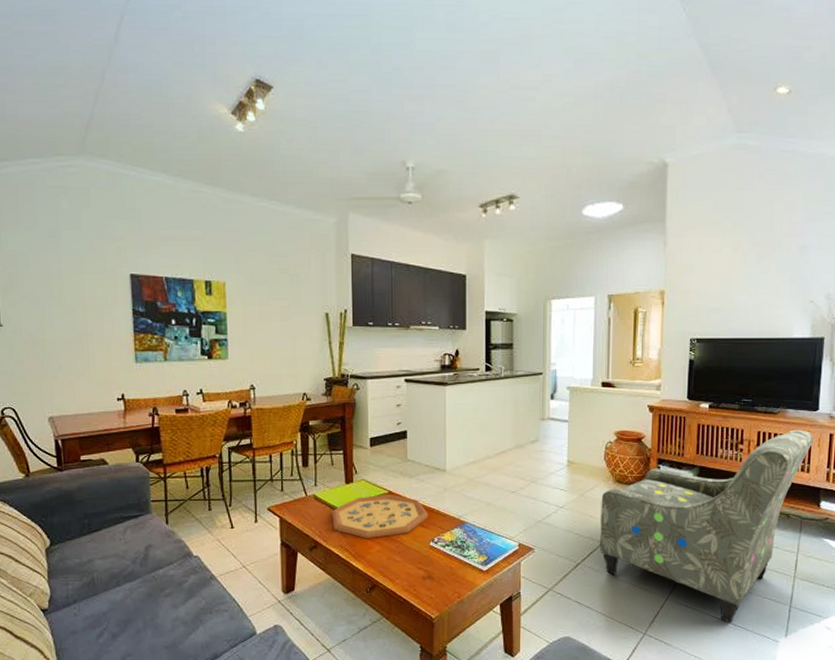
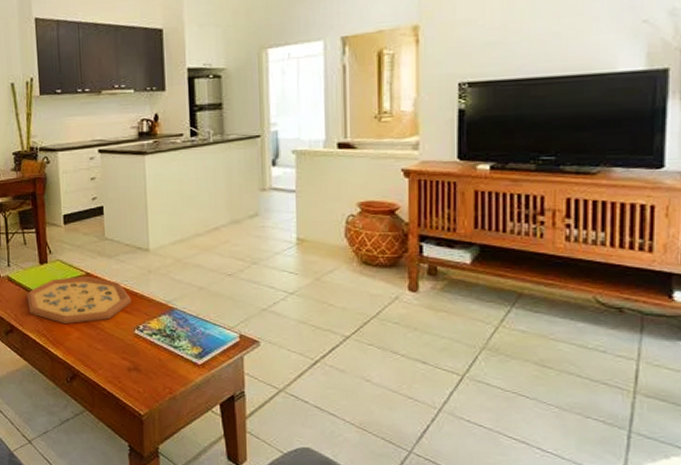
armchair: present [600,430,814,624] -> none [343,194,658,448]

